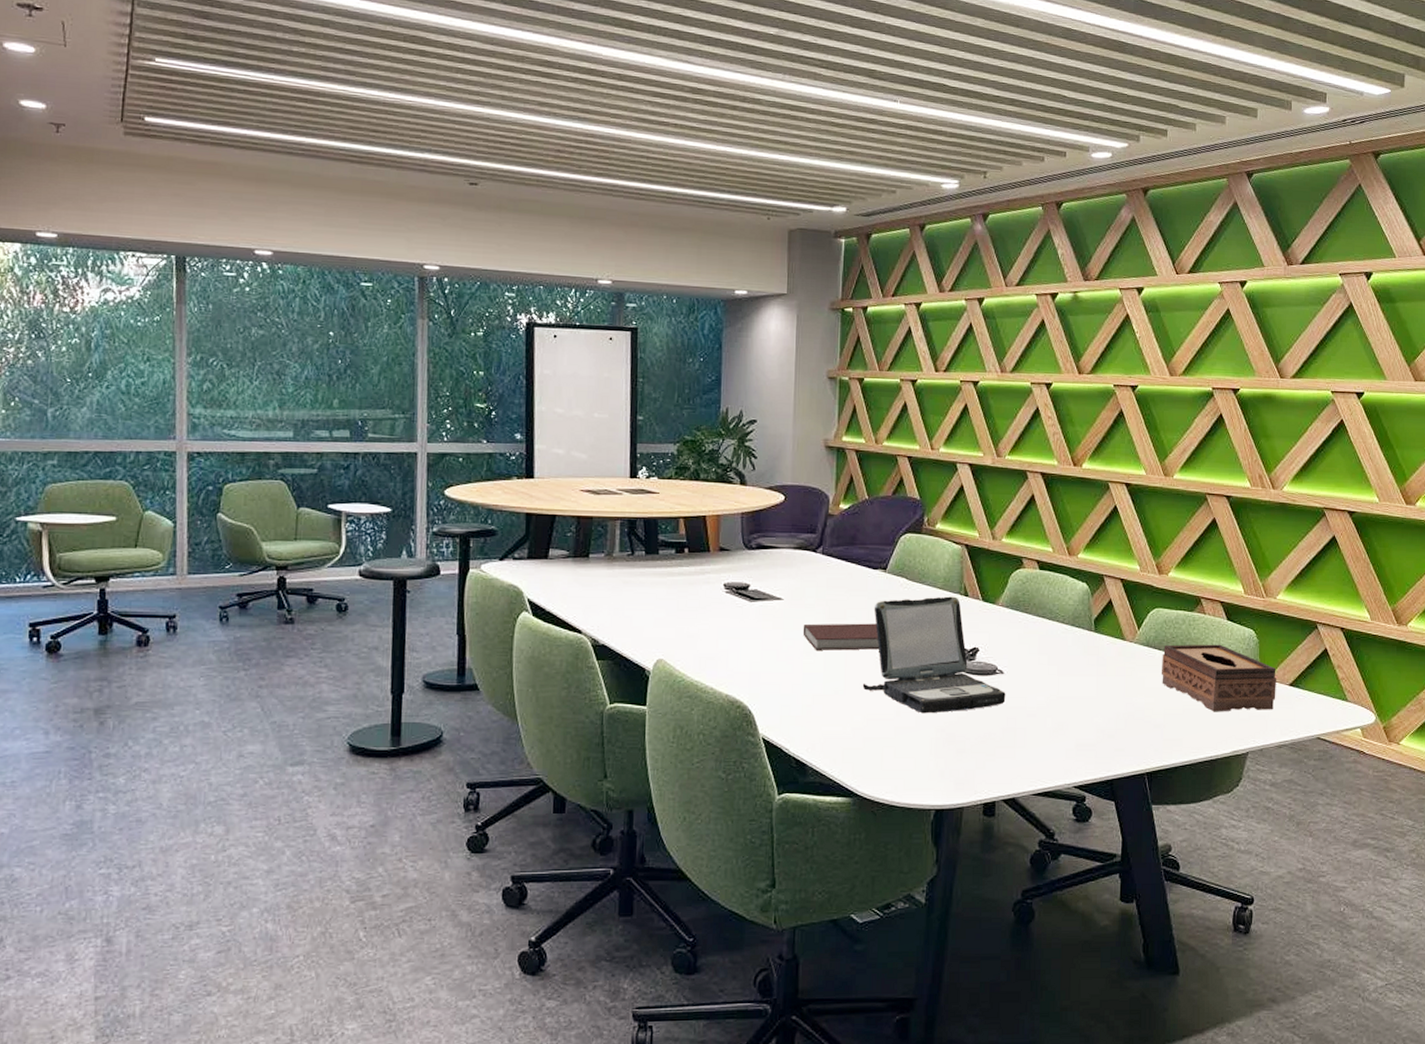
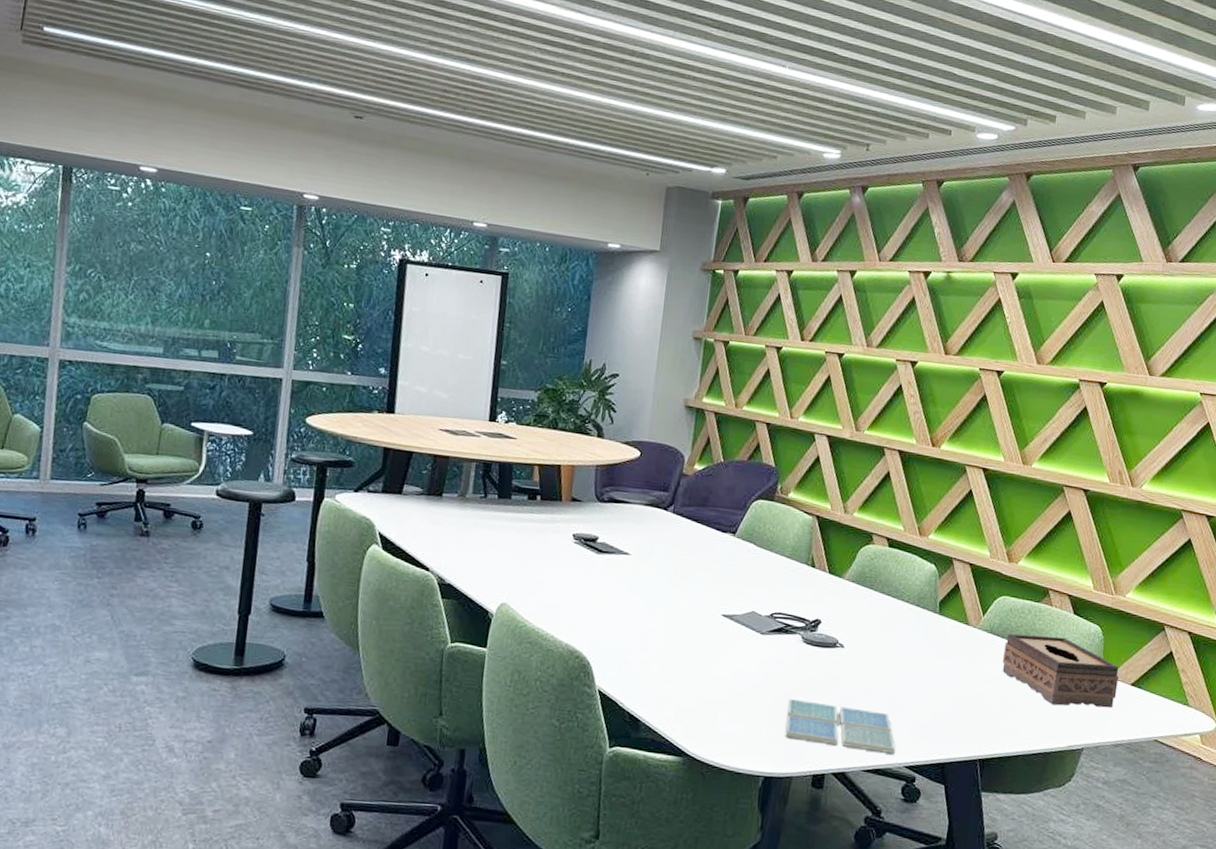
notebook: present [802,623,879,651] -> none [647,581,723,613]
laptop: present [862,596,1006,714] -> none [702,564,845,681]
drink coaster: none [952,730,1064,775] -> present [785,699,896,753]

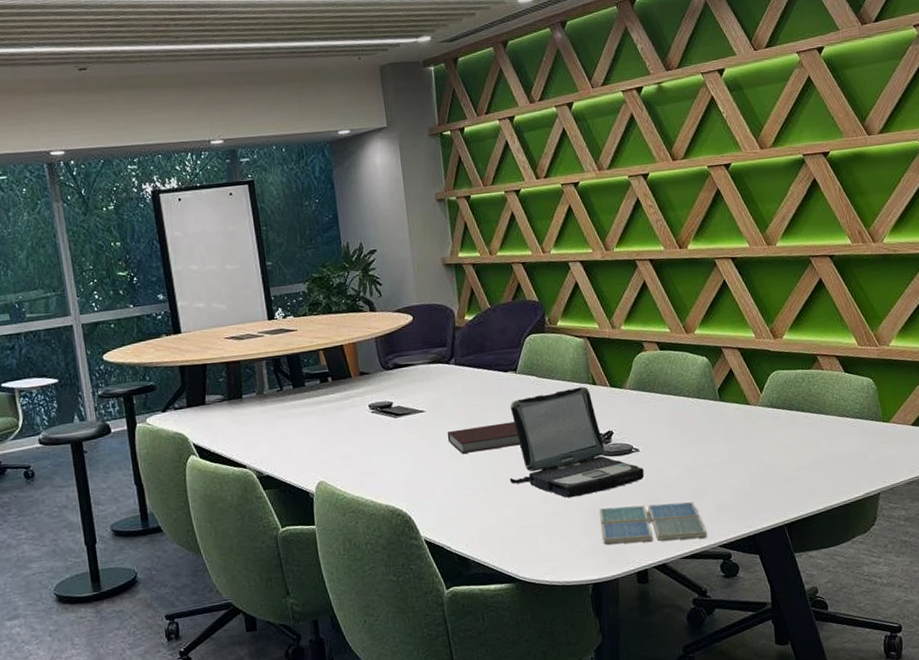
notebook: none [647,581,723,613] -> present [447,421,520,454]
laptop: none [702,564,845,681] -> present [509,386,645,498]
tissue box: present [1002,633,1119,708] -> none [786,396,900,460]

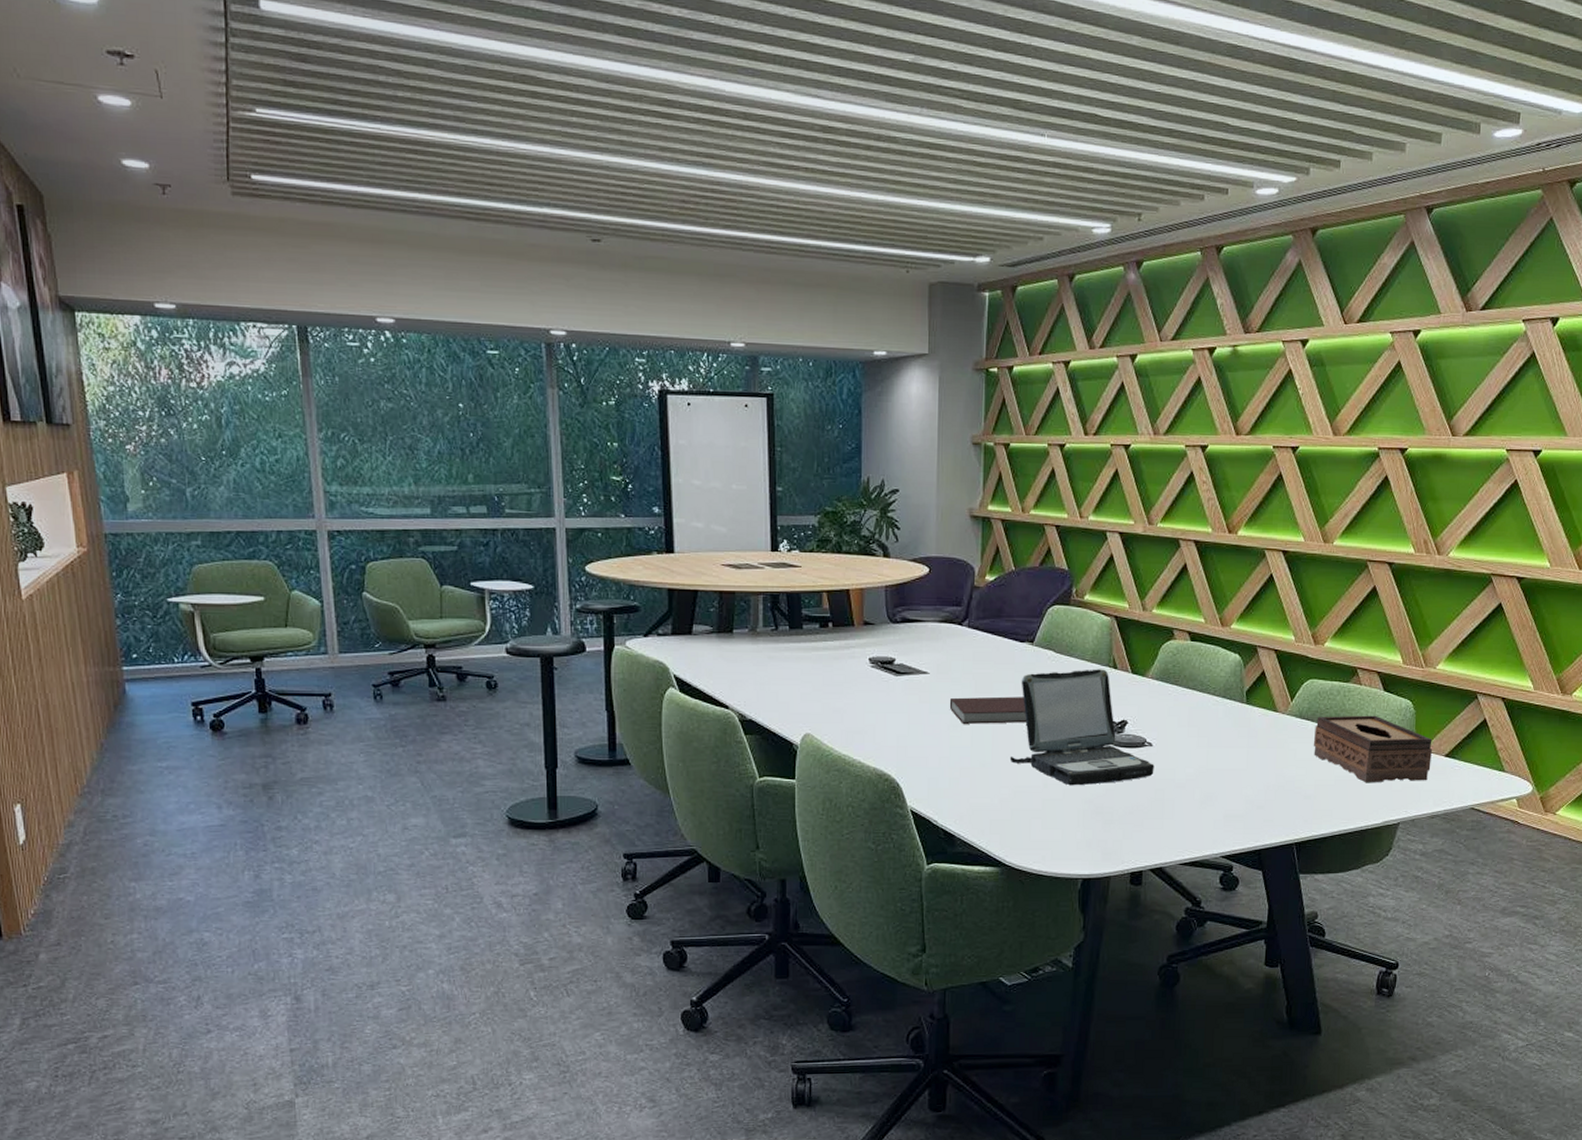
drink coaster: present [599,502,708,544] -> none [1100,801,1212,845]
tissue box: none [786,396,900,460] -> present [1313,715,1432,783]

